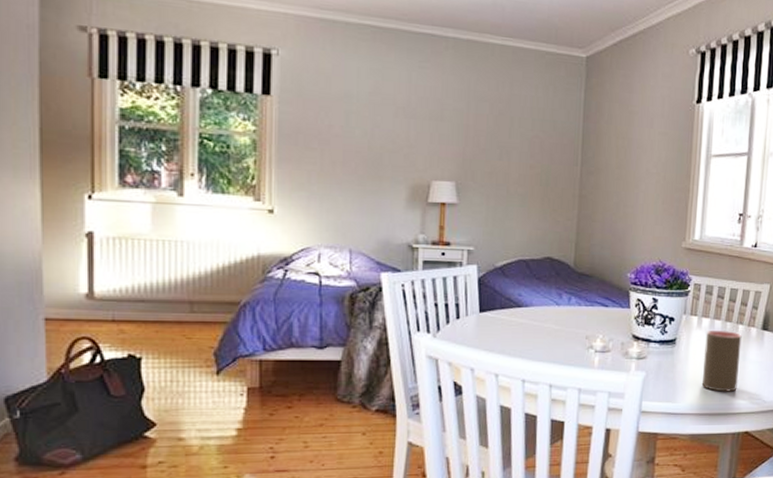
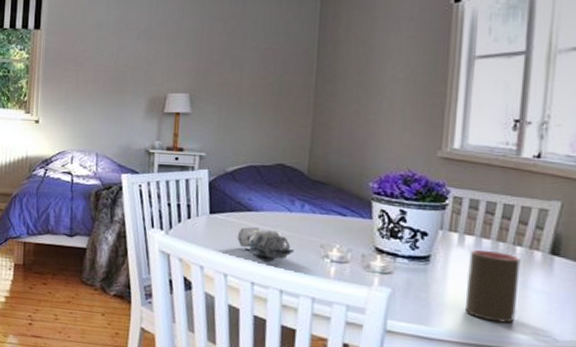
teapot: none [507,323,562,354] -> present [237,227,294,259]

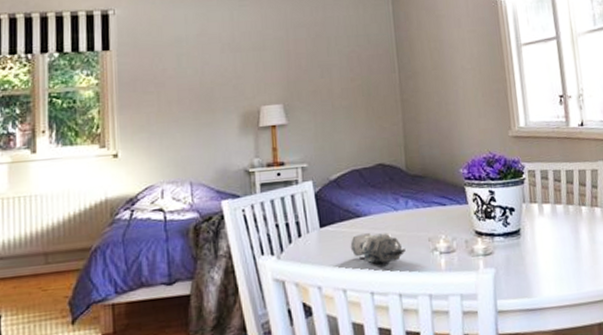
cup: present [464,249,521,323] -> none [549,214,594,280]

